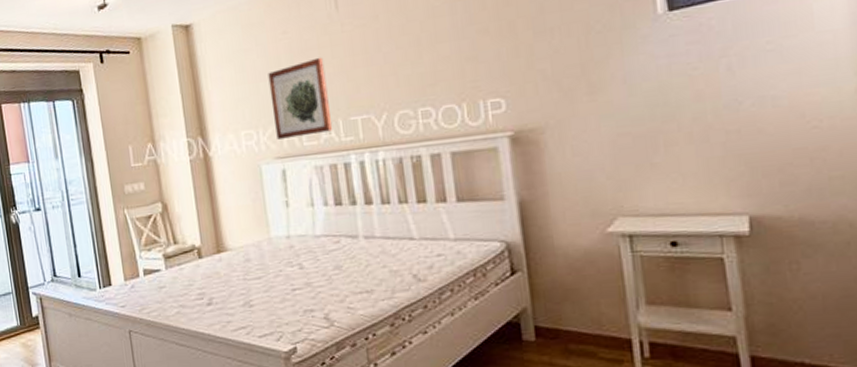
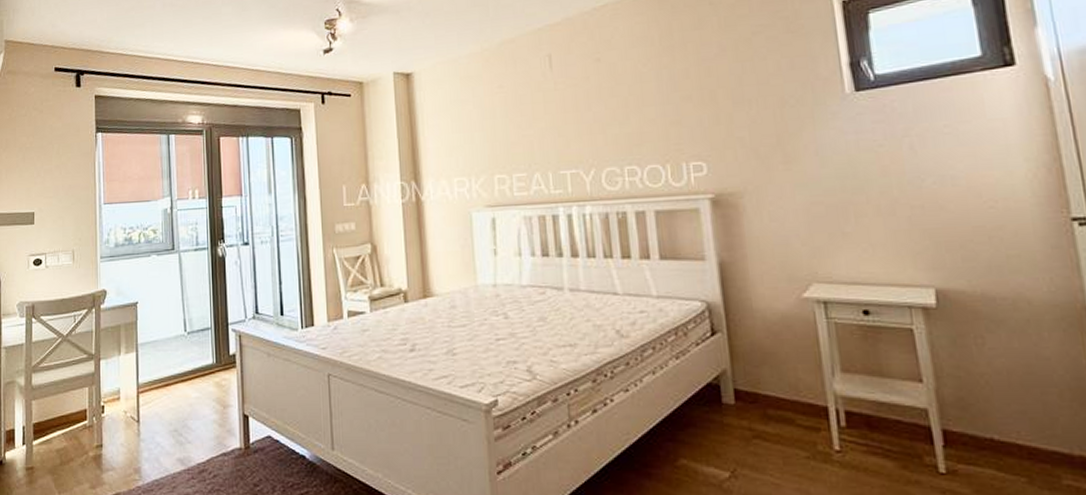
wall art: present [268,57,333,140] -> none [483,112,543,188]

